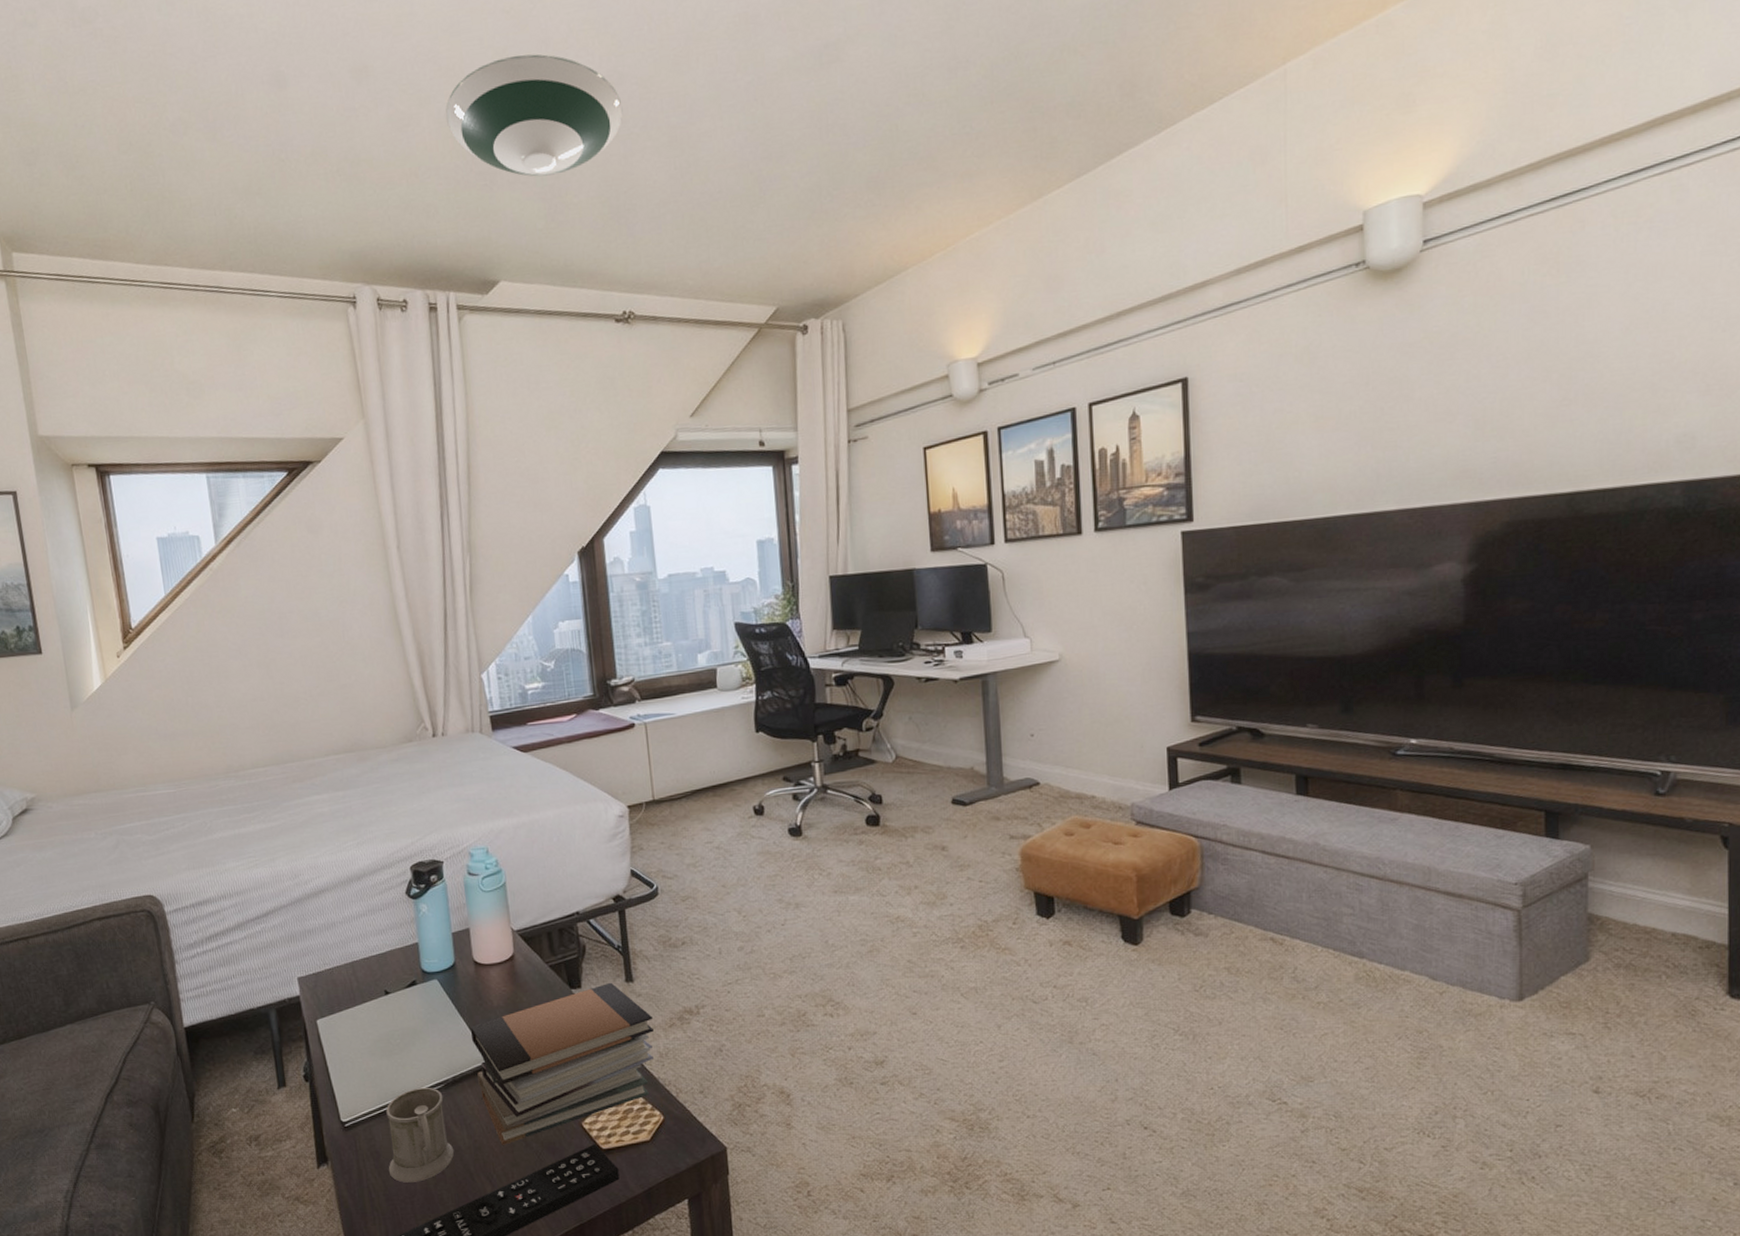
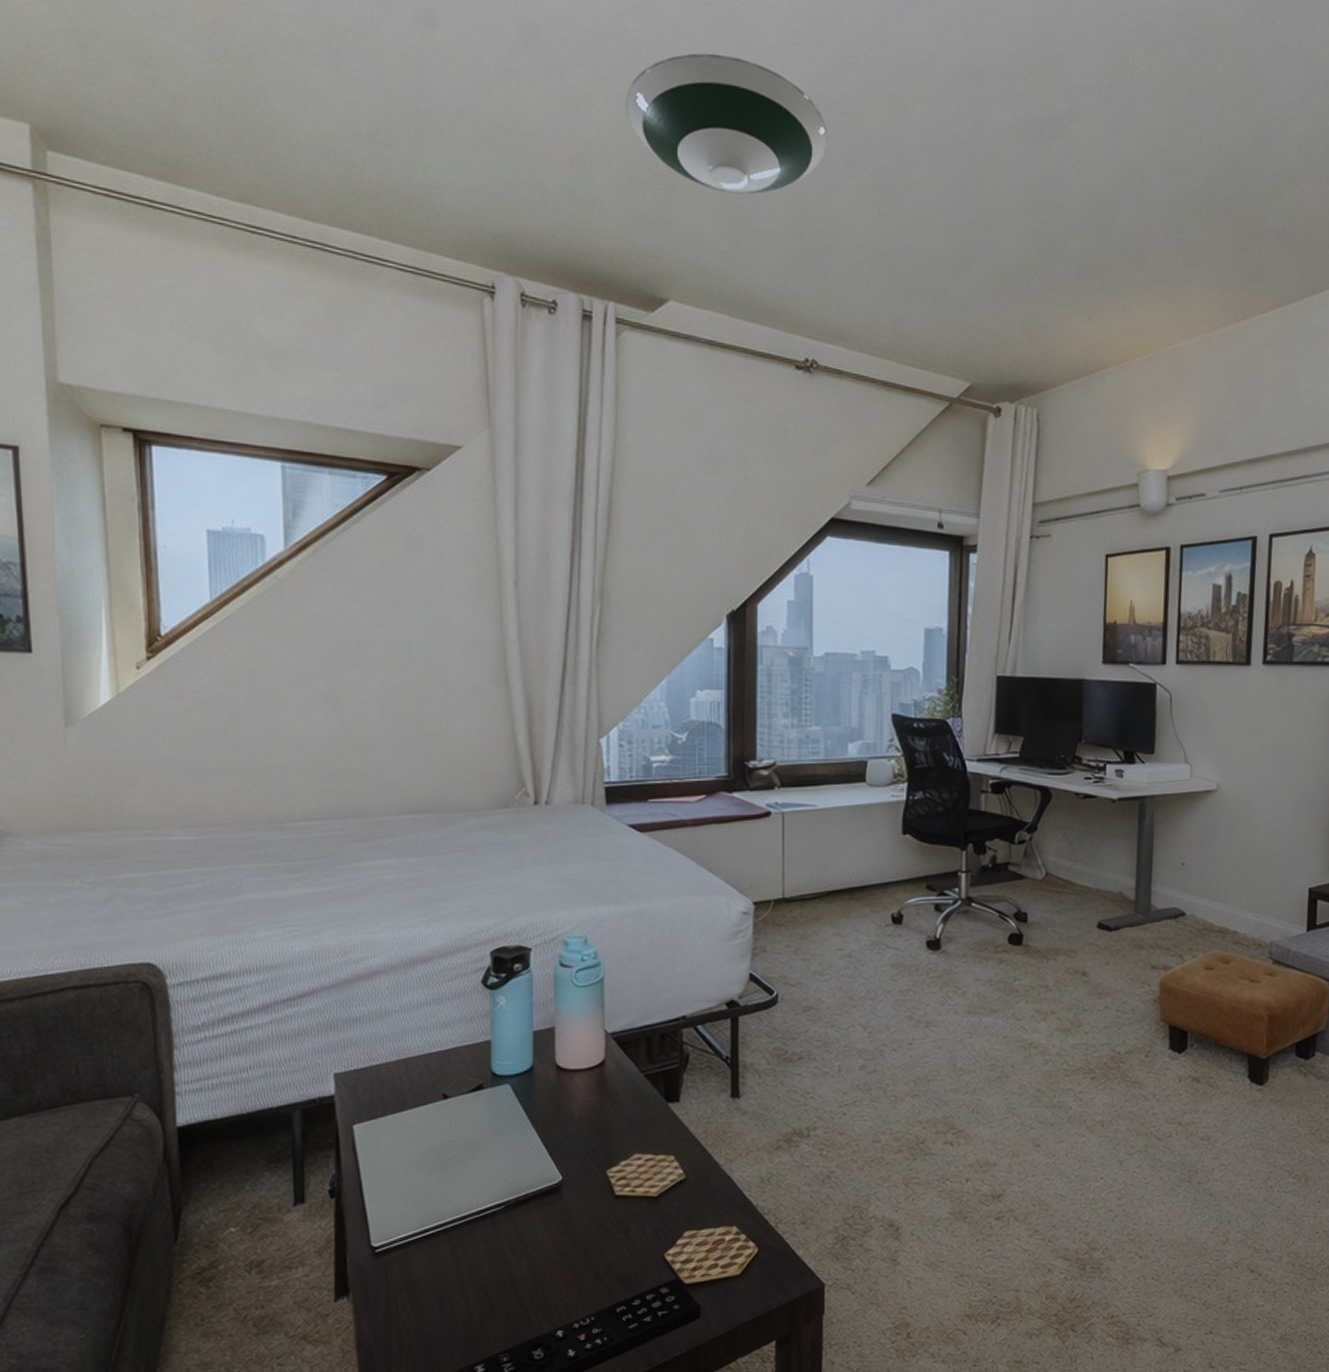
mug: present [386,1087,455,1183] -> none [424,1208,509,1320]
book stack: present [470,982,654,1145] -> none [543,1097,757,1278]

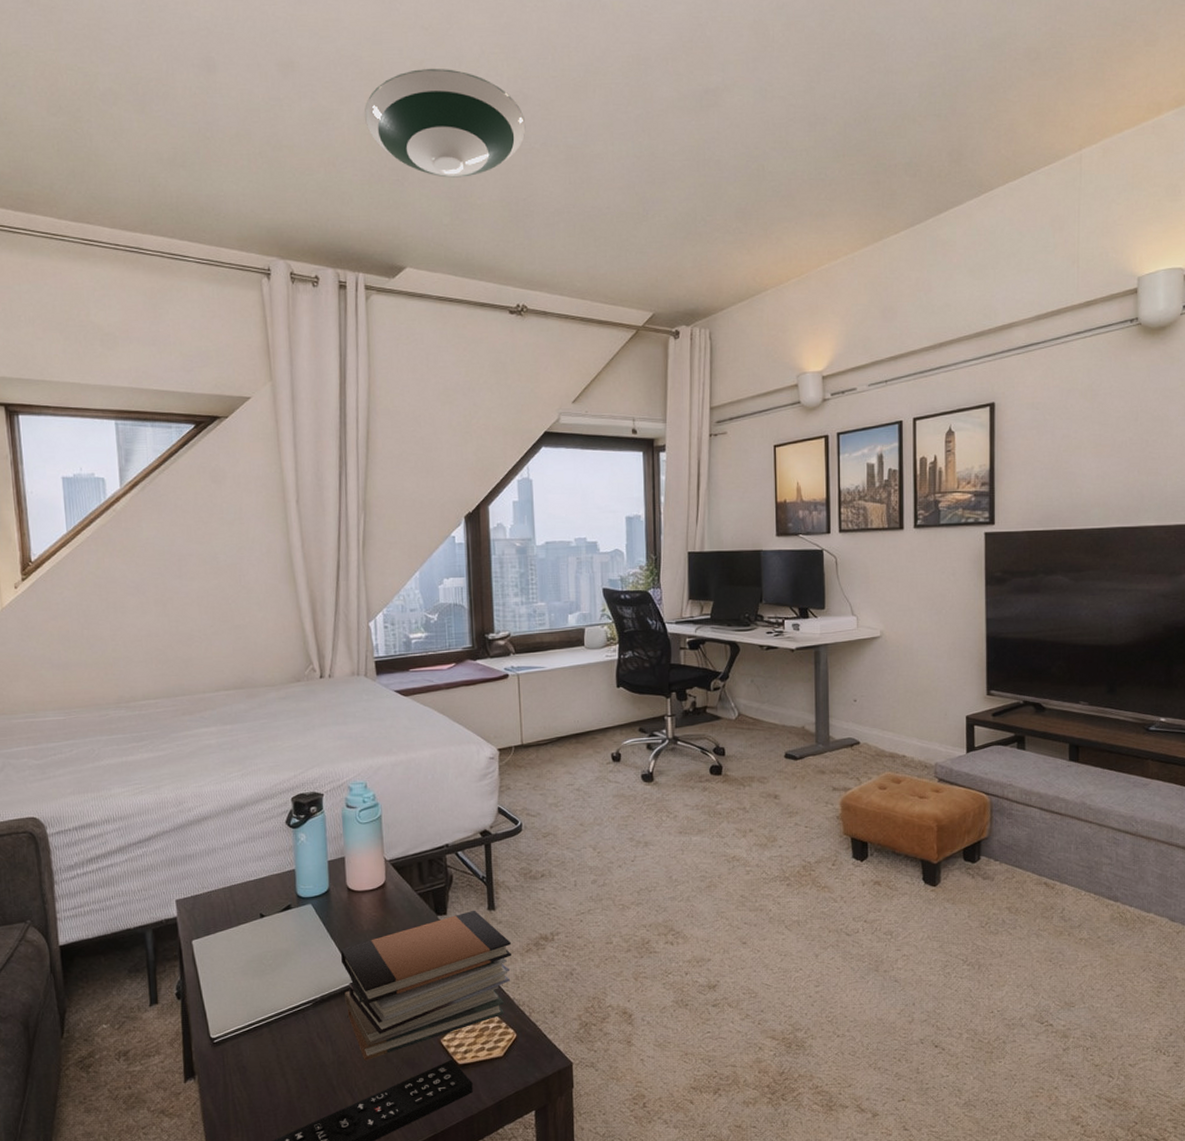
book stack: none [543,1097,757,1278] -> present [340,910,511,1061]

